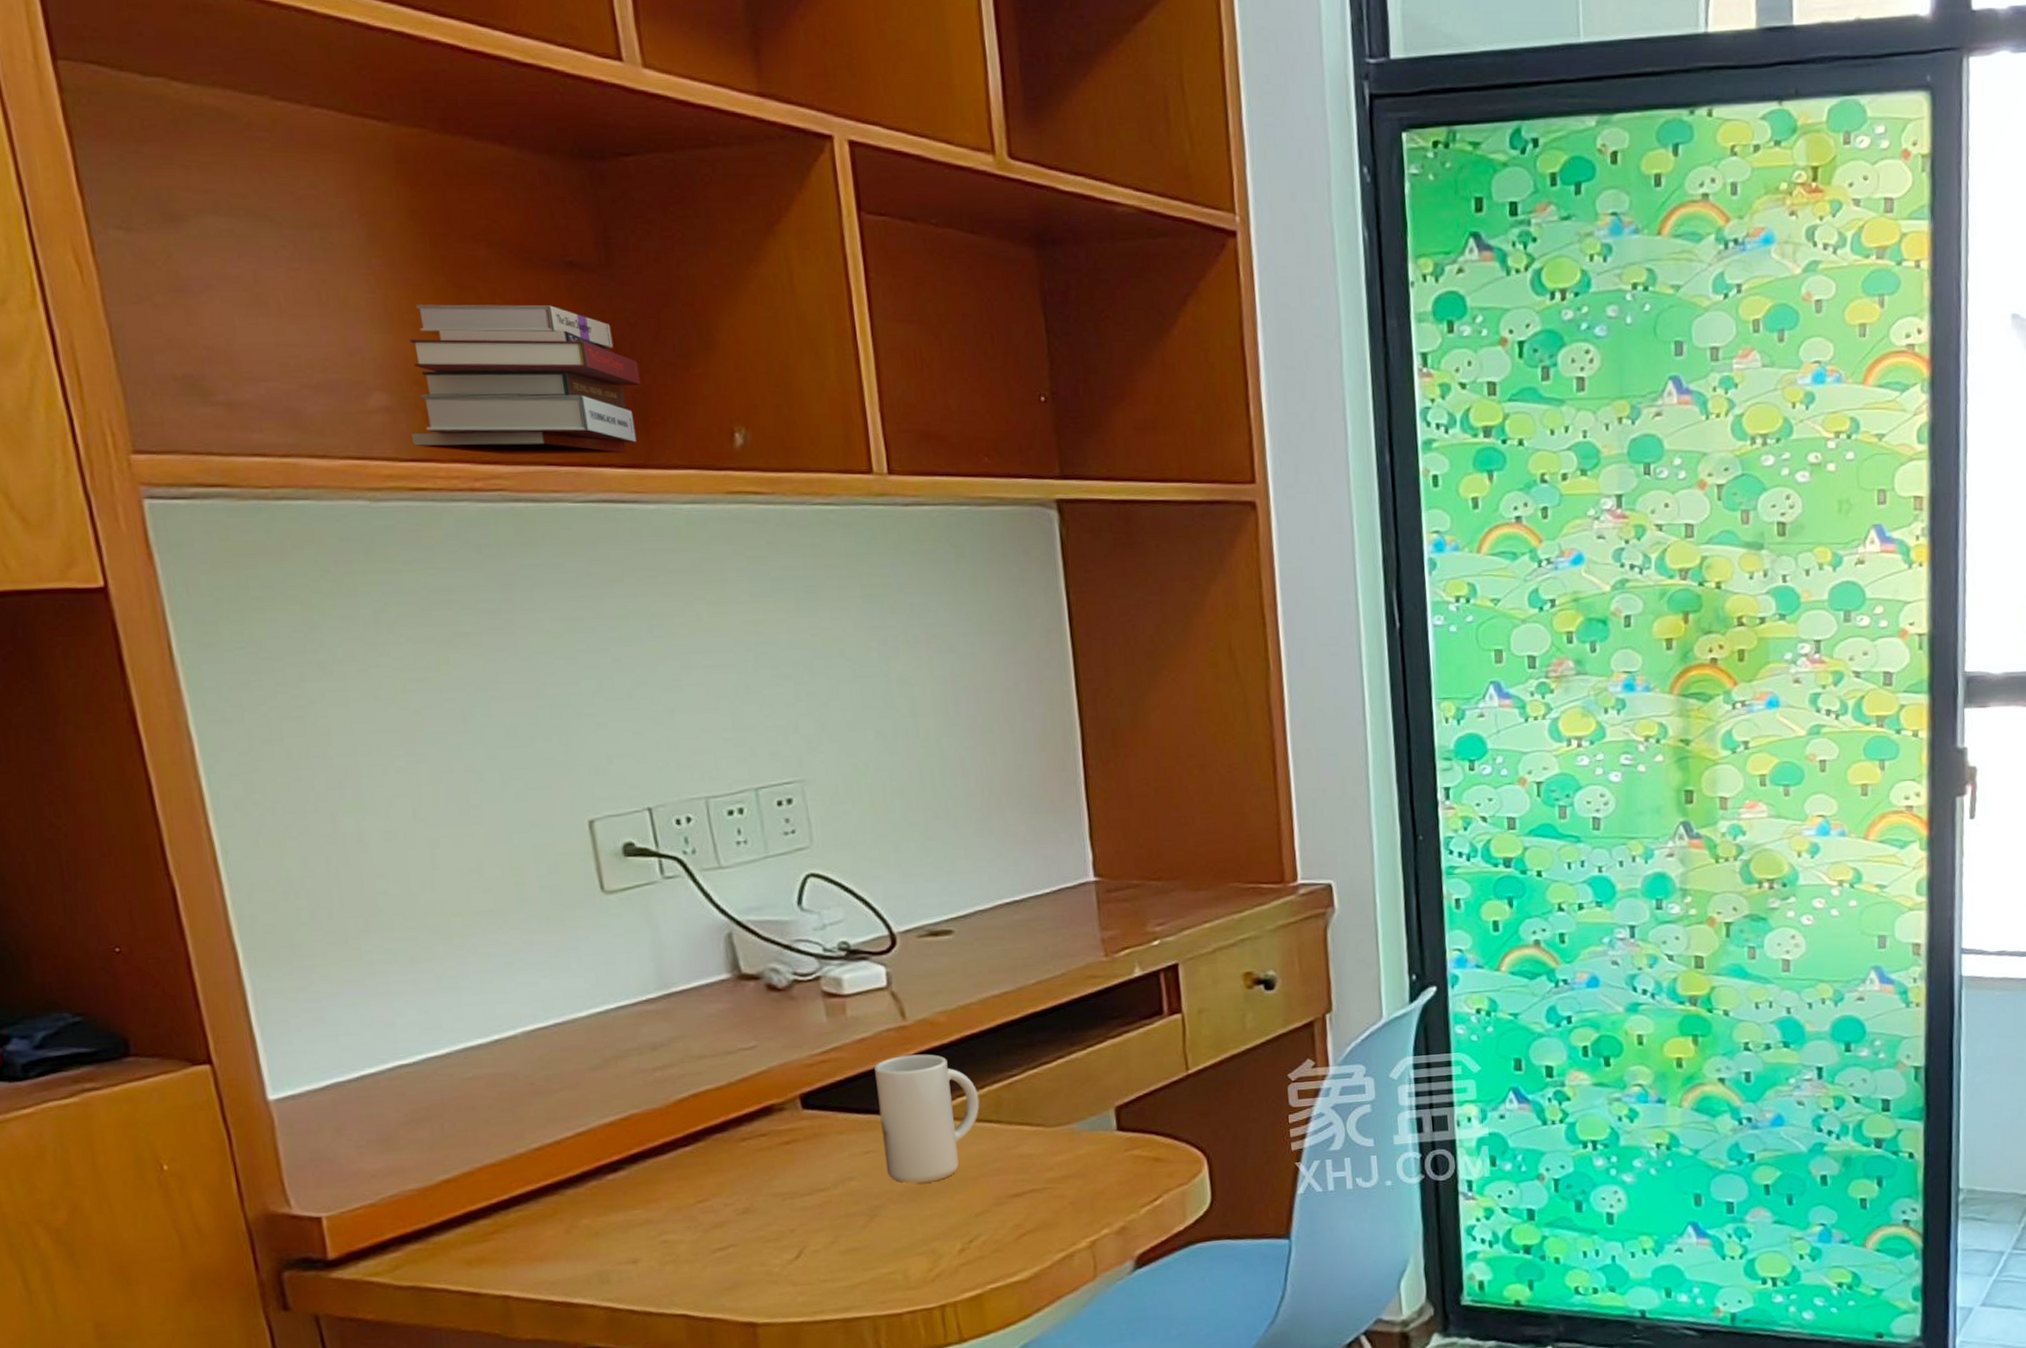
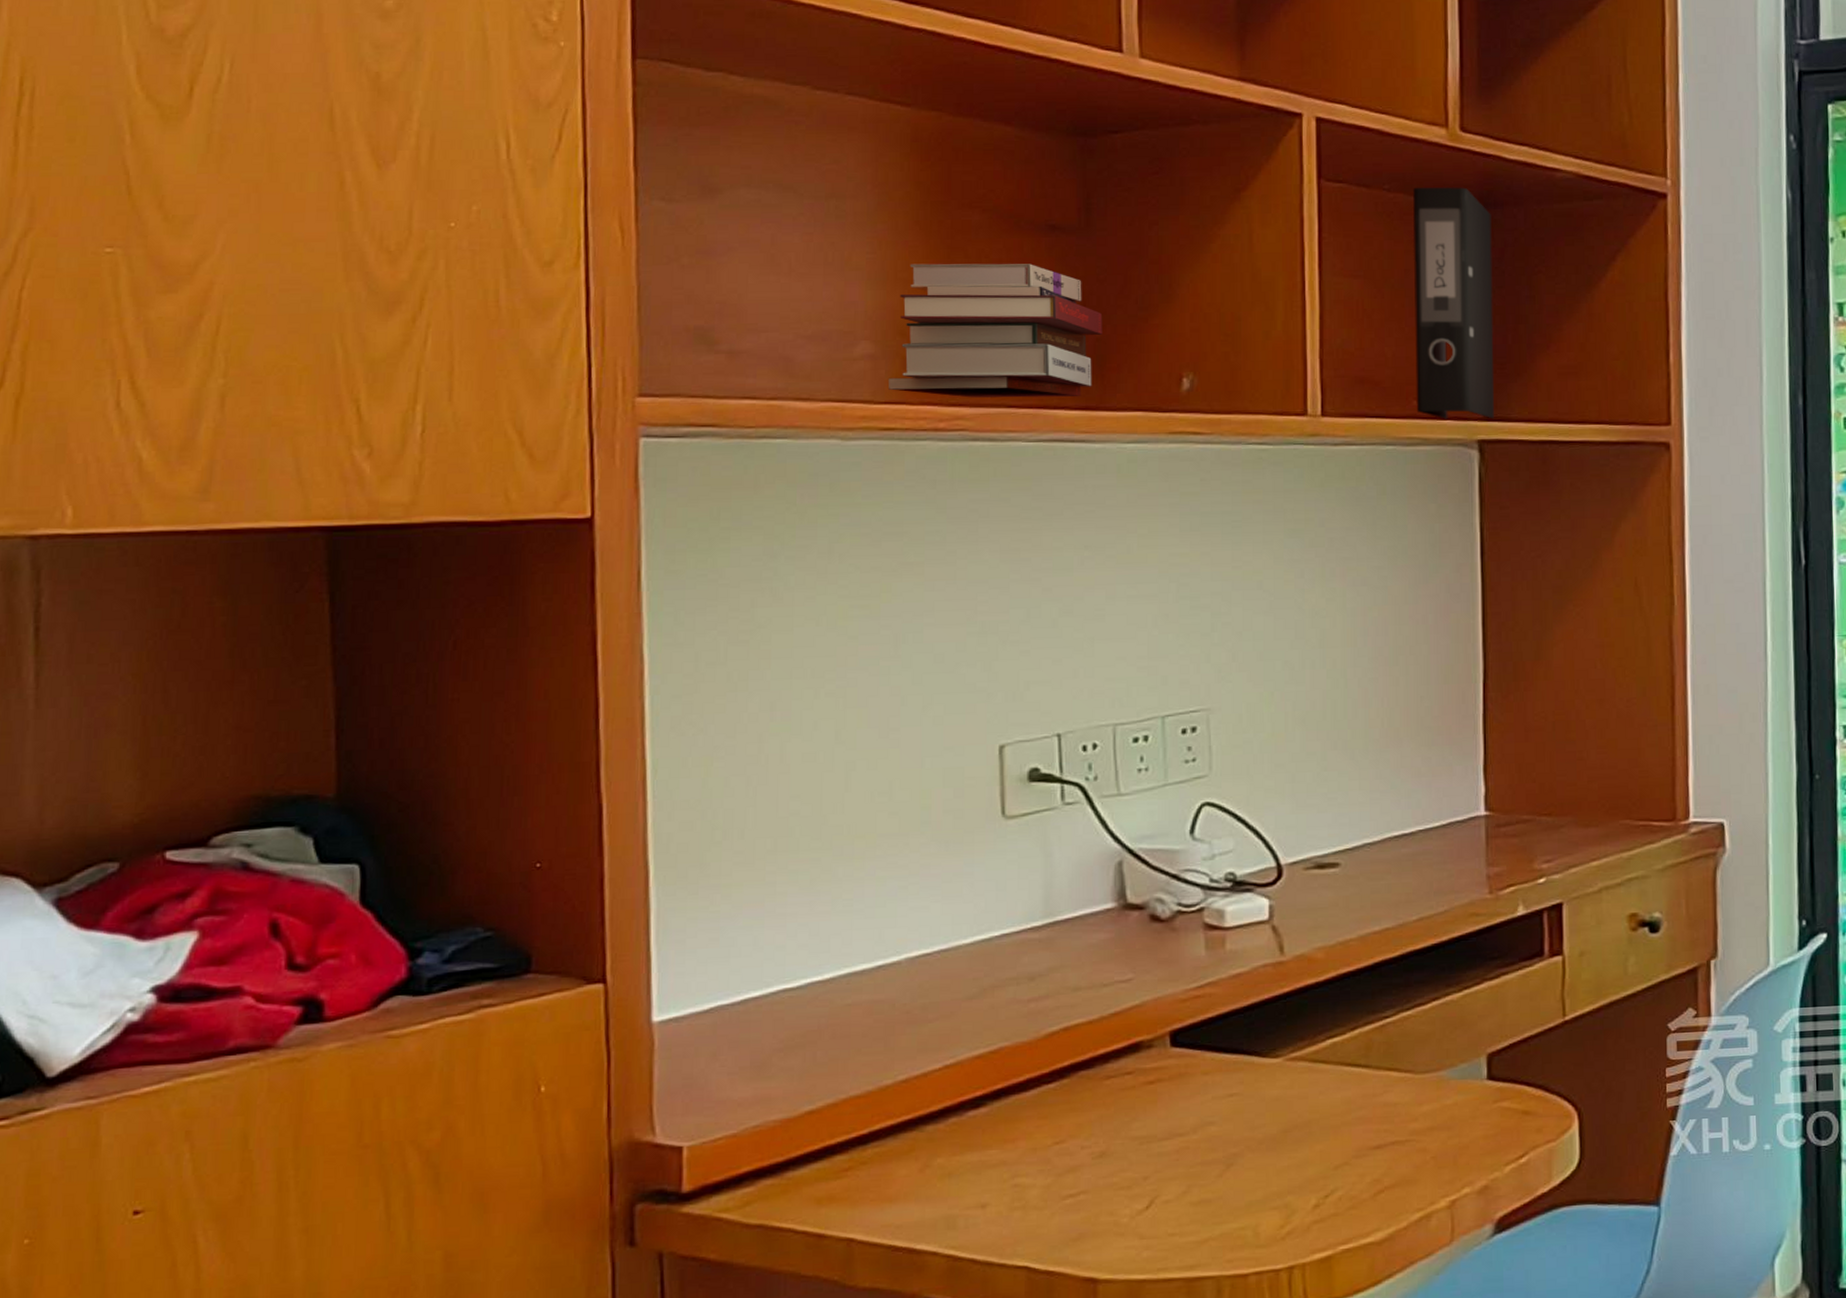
mug: present [874,1054,980,1184] -> none [1248,991,1349,1131]
binder: none [963,221,1071,478] -> present [1412,186,1495,419]

